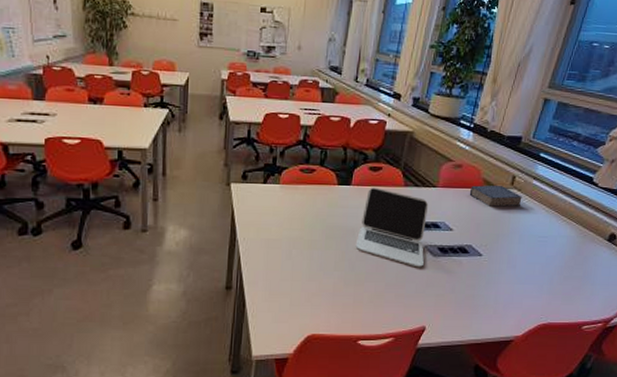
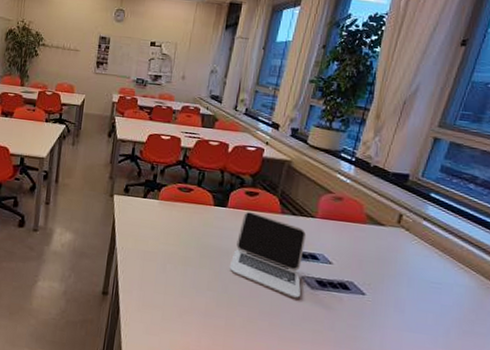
book: present [469,185,522,207] -> none [350,220,411,247]

